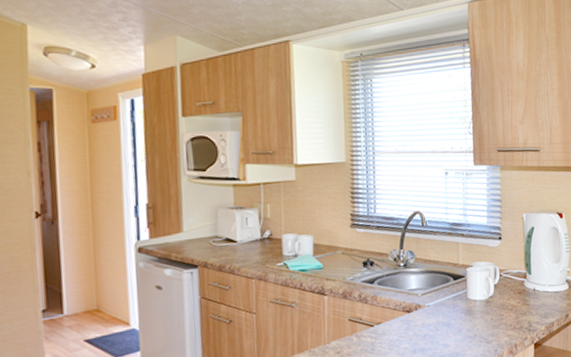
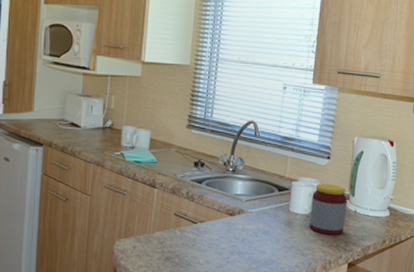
jar: none [488,264,526,318] -> present [309,183,347,235]

